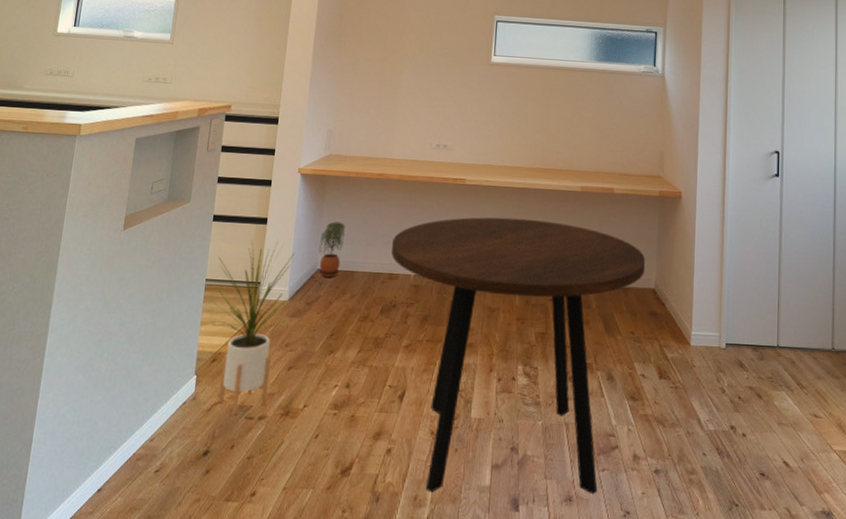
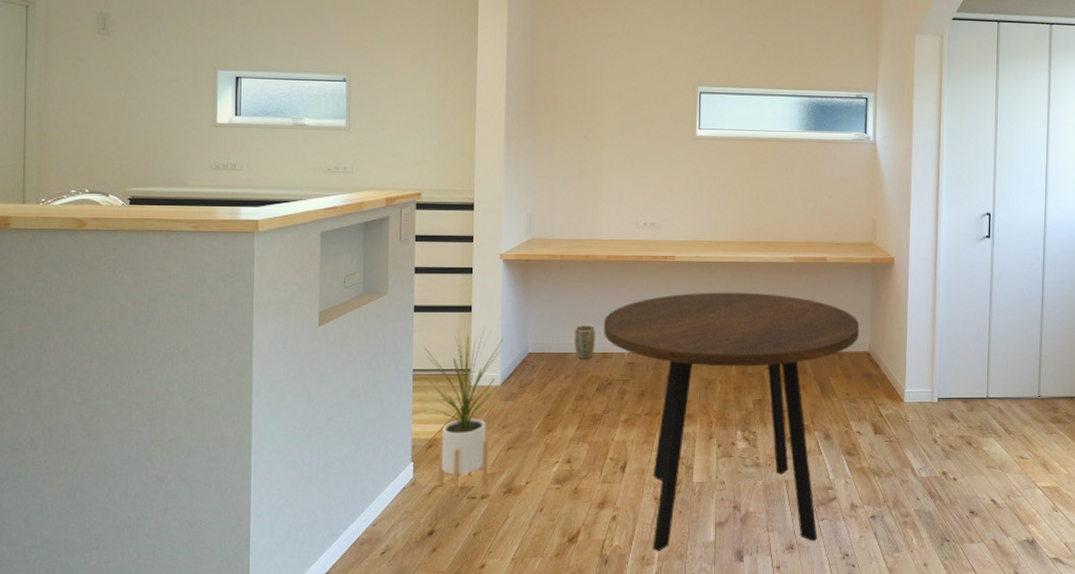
potted plant: present [318,222,345,277] -> none [528,305,554,360]
plant pot: none [362,244,384,279] -> present [575,325,595,359]

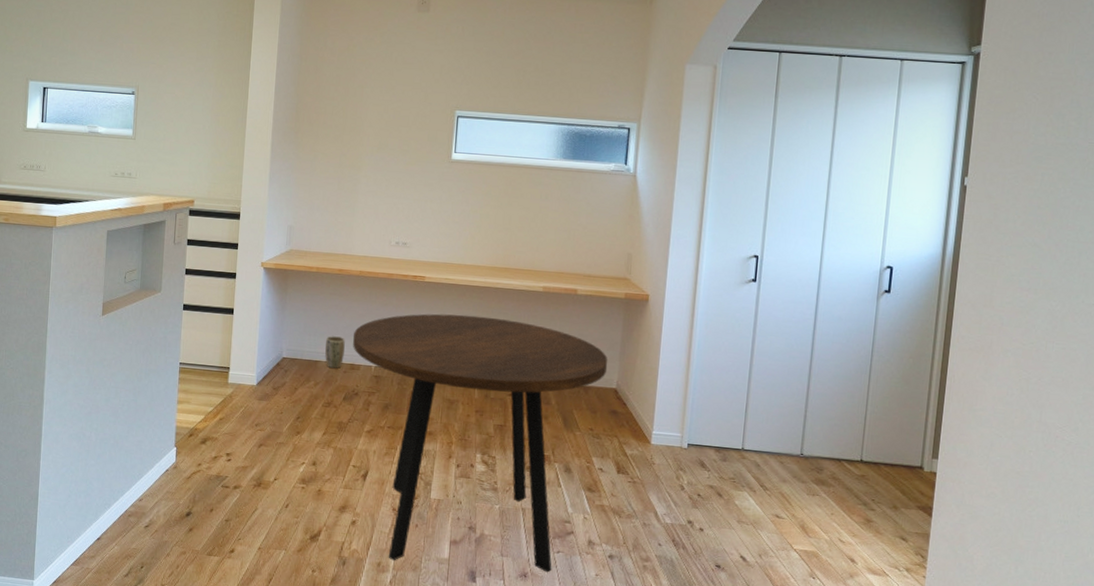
house plant: present [421,328,508,497] -> none [186,328,263,484]

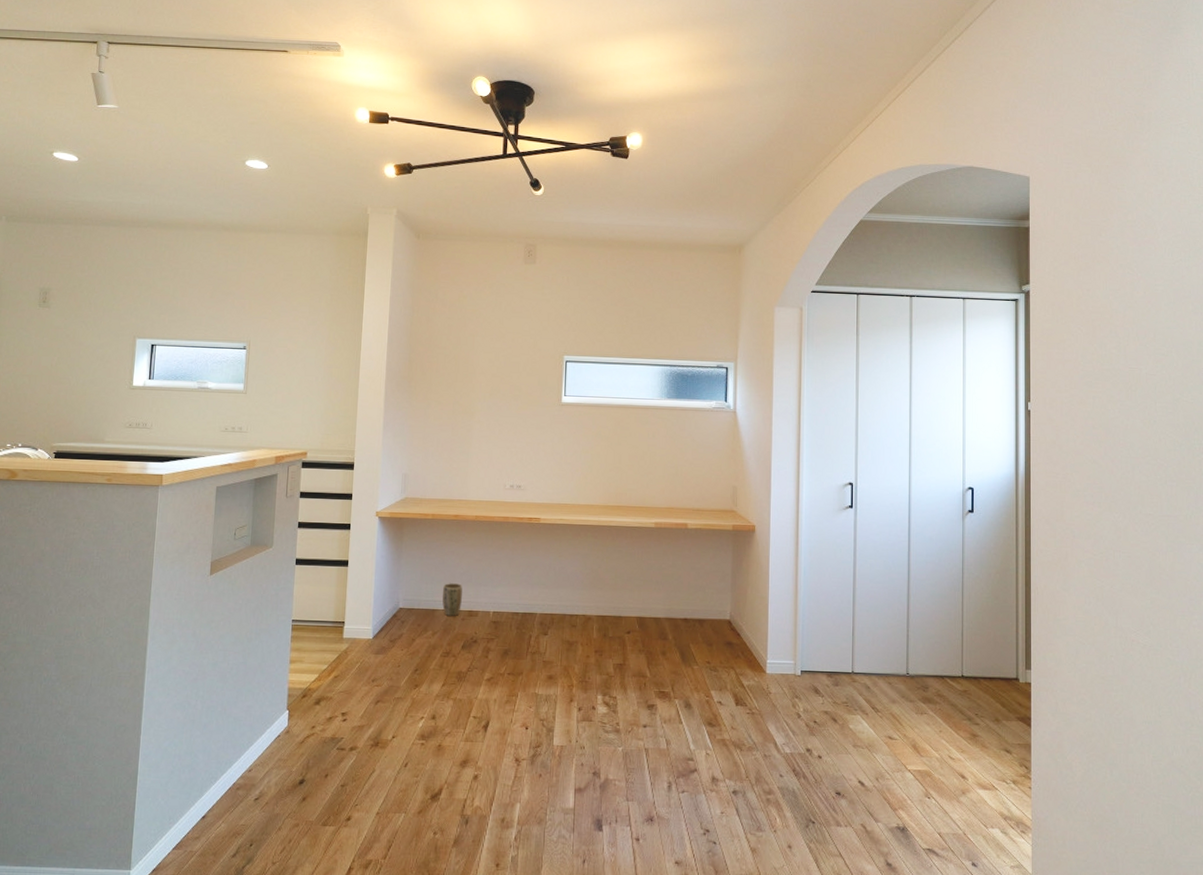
dining table: present [353,313,608,573] -> none [470,554,721,815]

